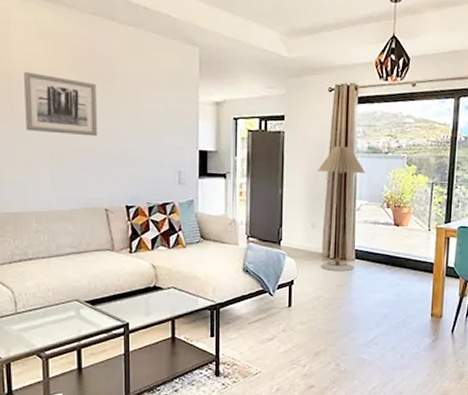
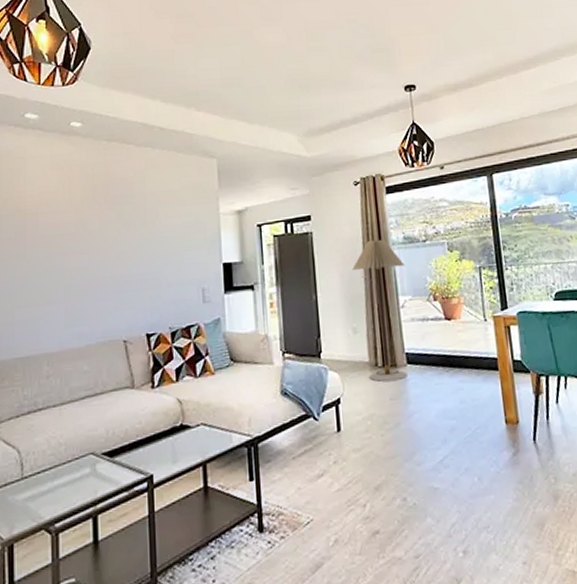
wall art: present [24,71,98,137] -> none [39,204,115,266]

